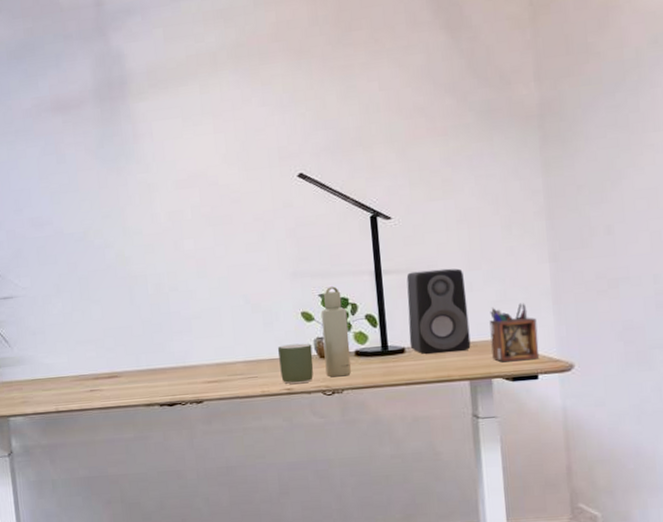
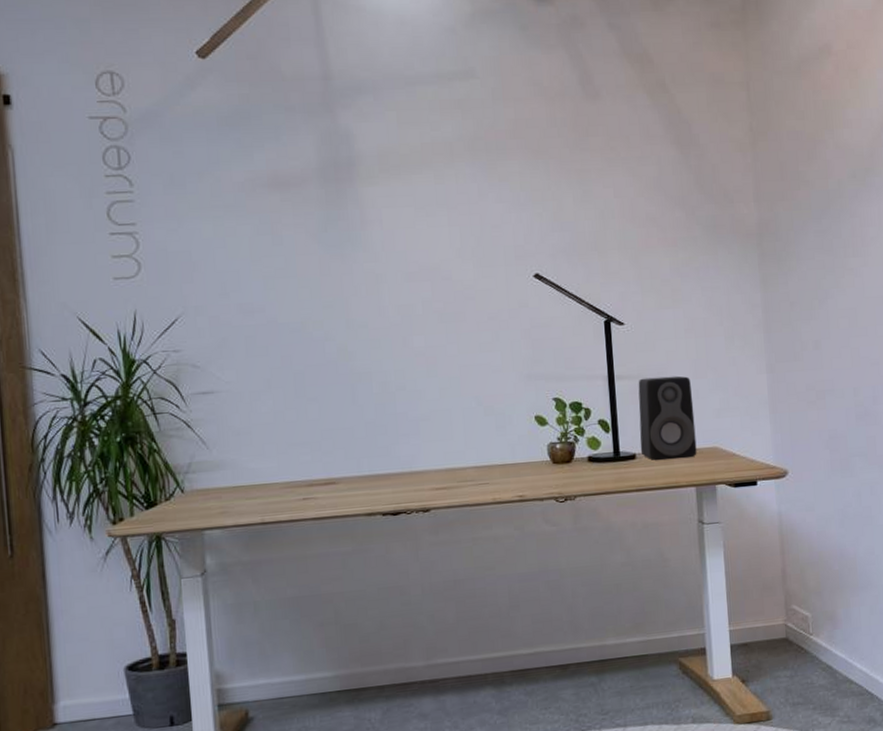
mug: present [278,343,314,384] -> none [511,448,547,491]
bottle: present [320,286,352,377] -> none [554,390,584,484]
desk organizer: present [489,303,540,363] -> none [714,411,758,469]

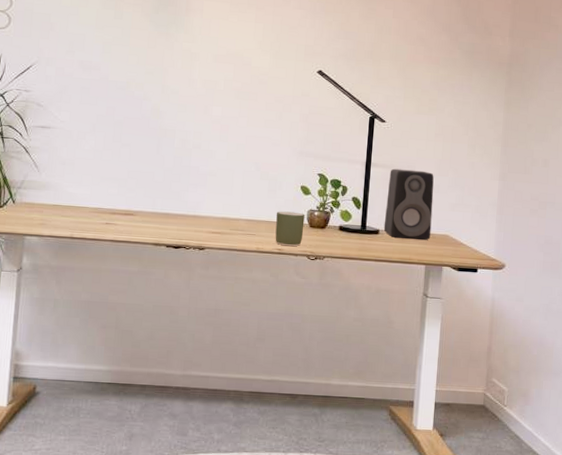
mug: none [511,448,547,491] -> present [275,211,305,247]

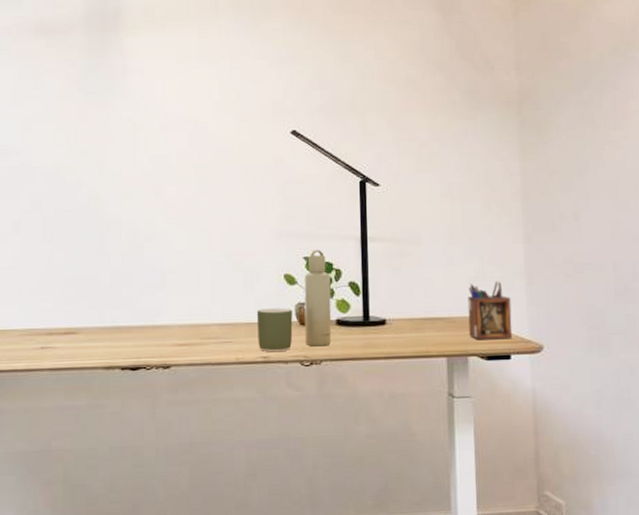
bottle: none [313,169,338,246] -> present [304,250,332,347]
speaker: present [383,168,434,240] -> none [390,240,449,327]
desk organizer: none [445,208,483,256] -> present [468,281,513,340]

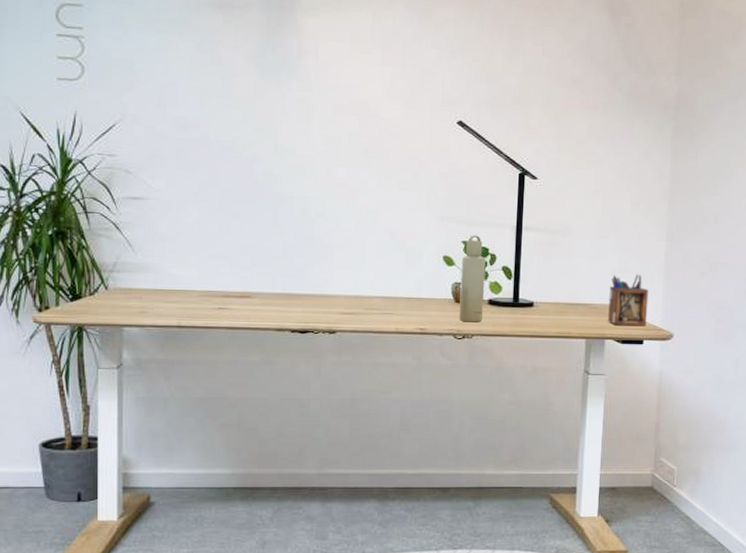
mug: present [257,308,293,352] -> none [416,285,449,325]

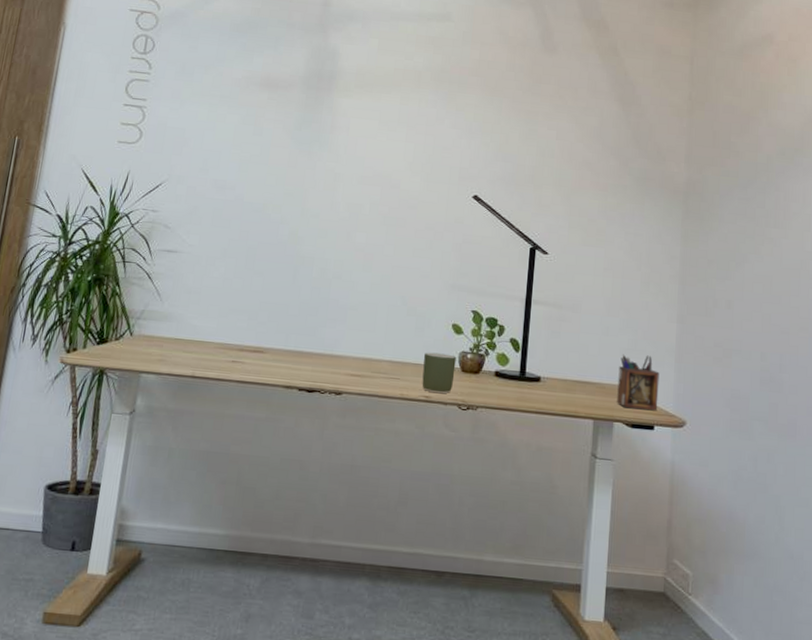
mug: none [416,285,449,325] -> present [422,352,456,394]
bottle: present [459,235,486,323] -> none [465,305,494,394]

